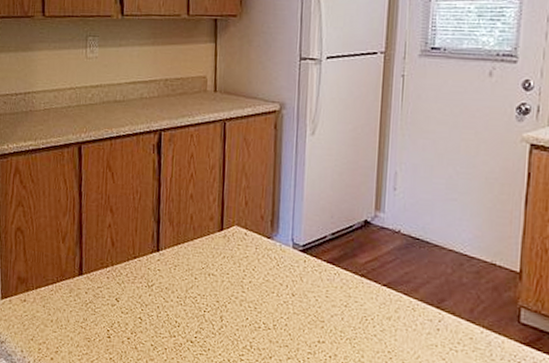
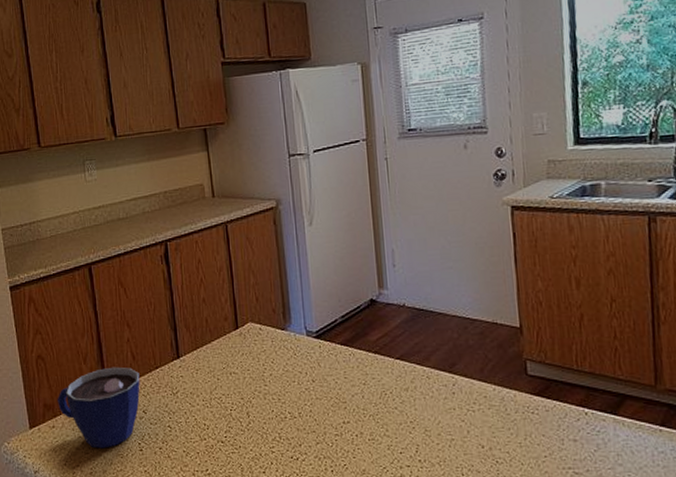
cup: none [31,250,117,330] -> present [57,366,140,449]

